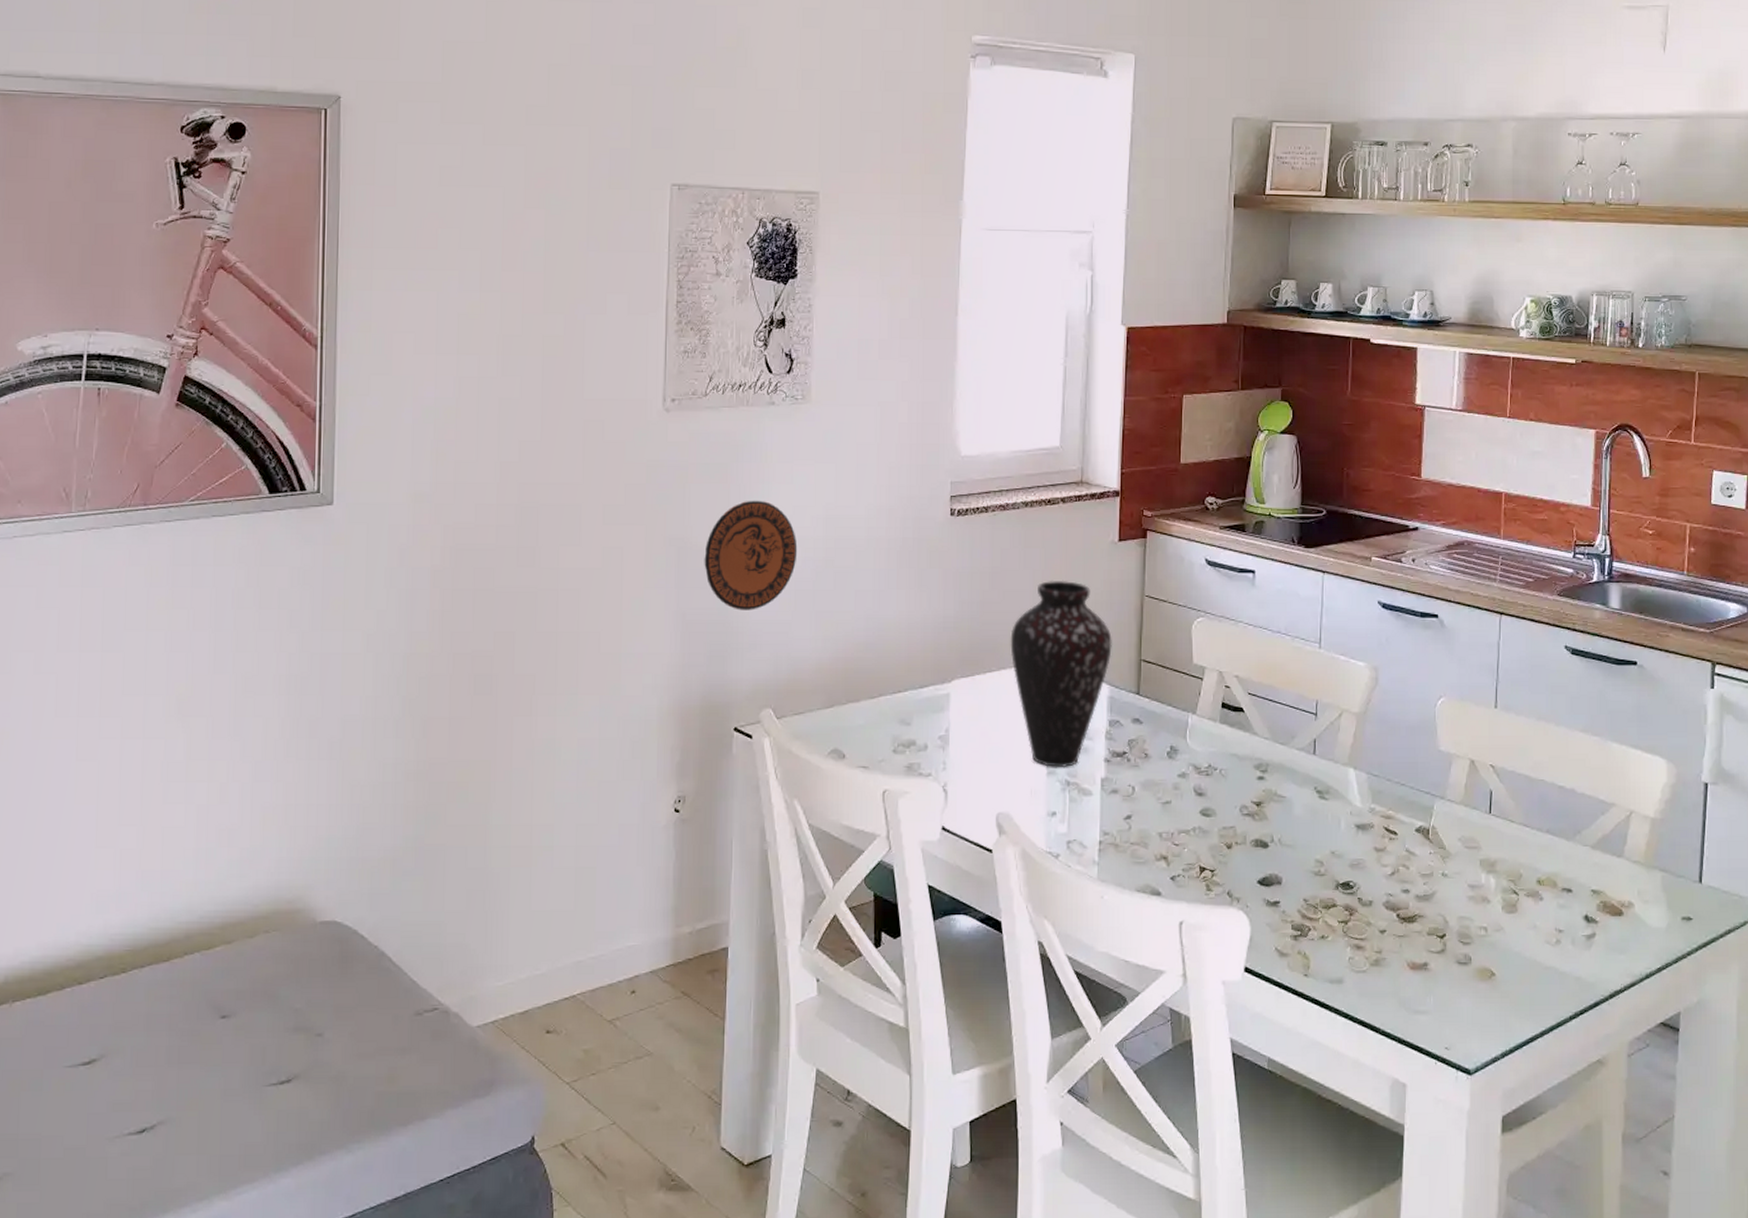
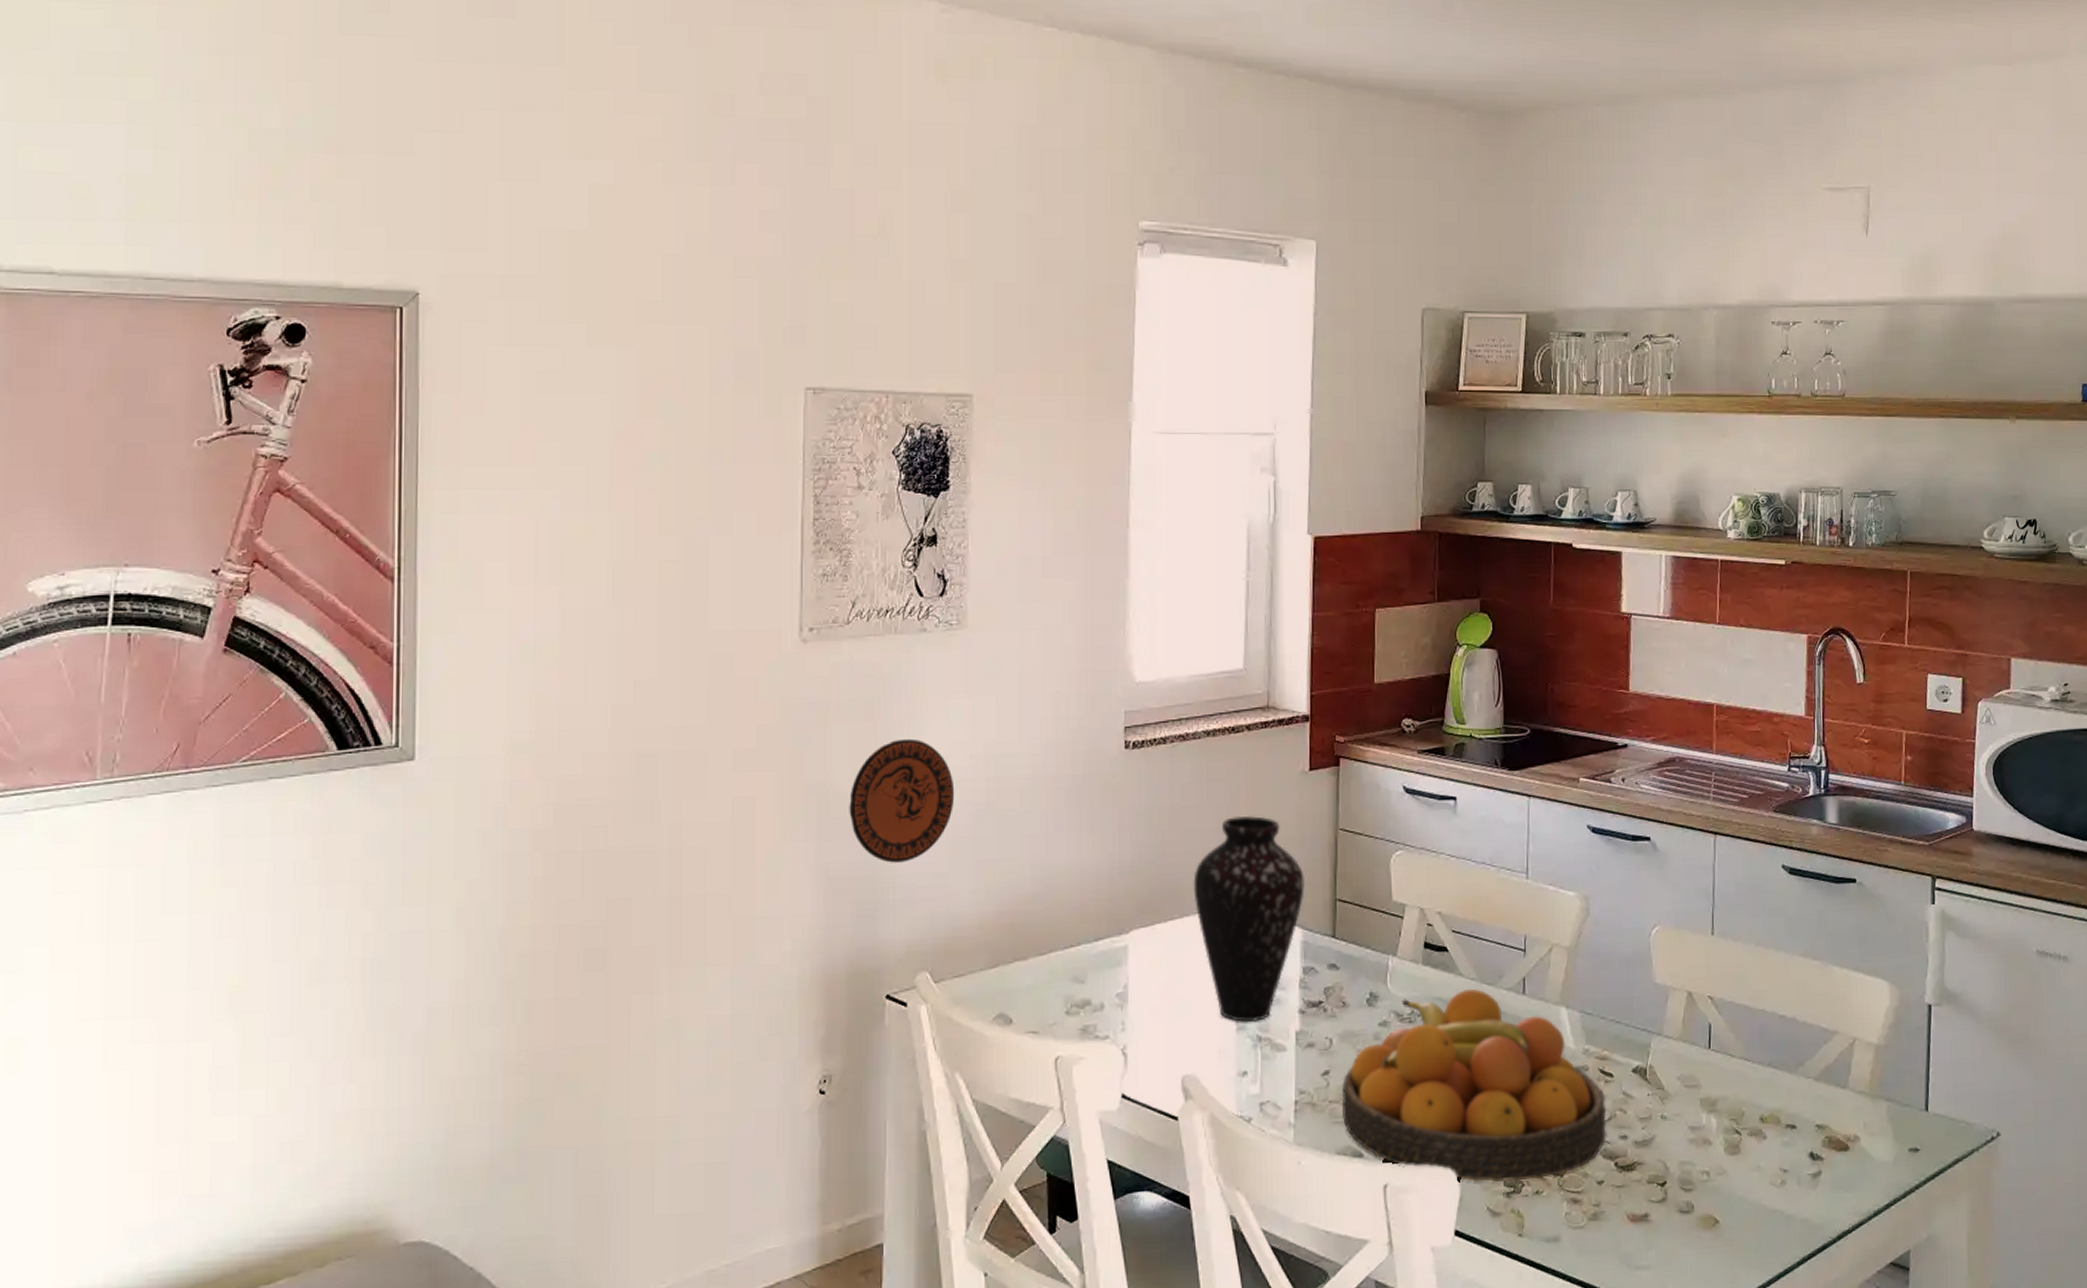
fruit bowl: none [1142,748,1389,926] -> present [1341,989,1606,1182]

